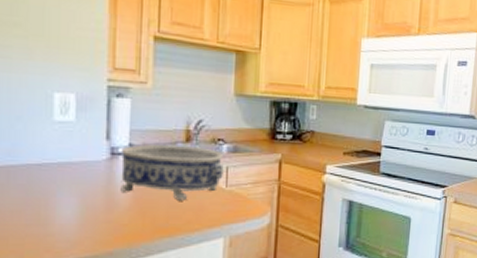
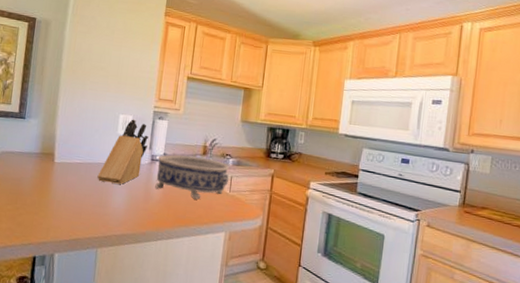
knife block: none [28,98,104,193] -> present [97,119,148,185]

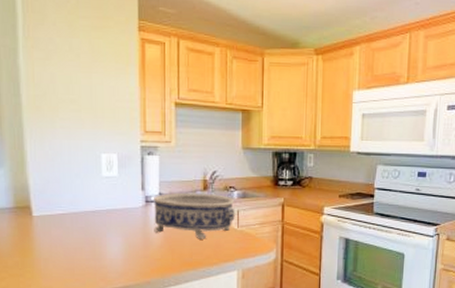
knife block: present [97,119,148,185] -> none [86,158,140,234]

